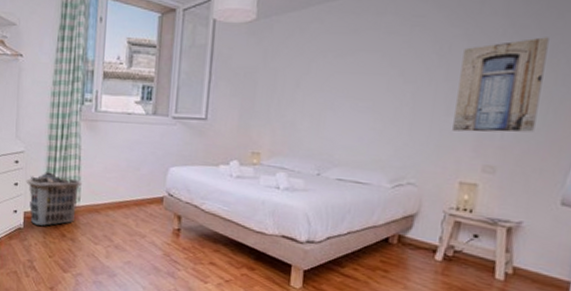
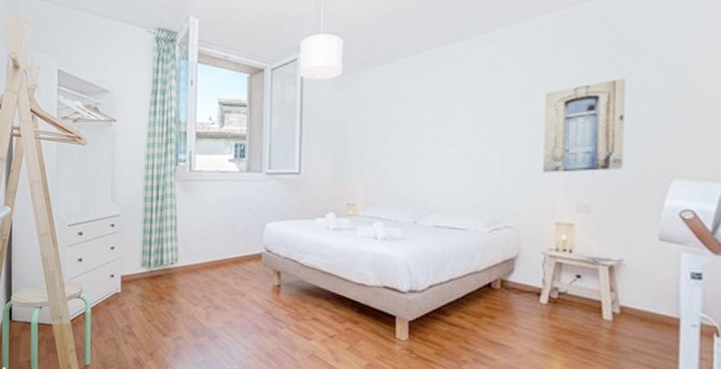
clothes hamper: present [26,172,82,227] -> none [122,234,179,290]

